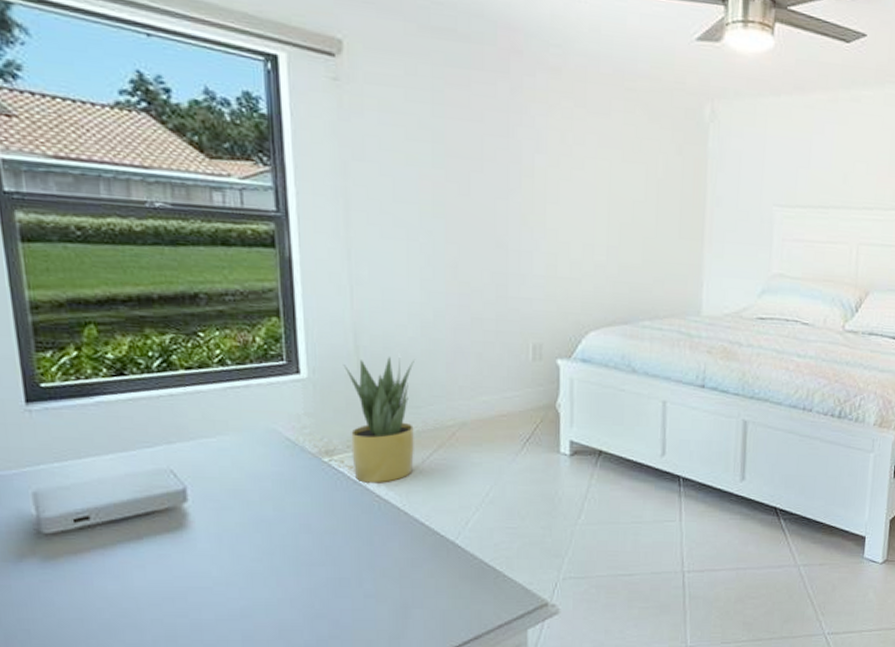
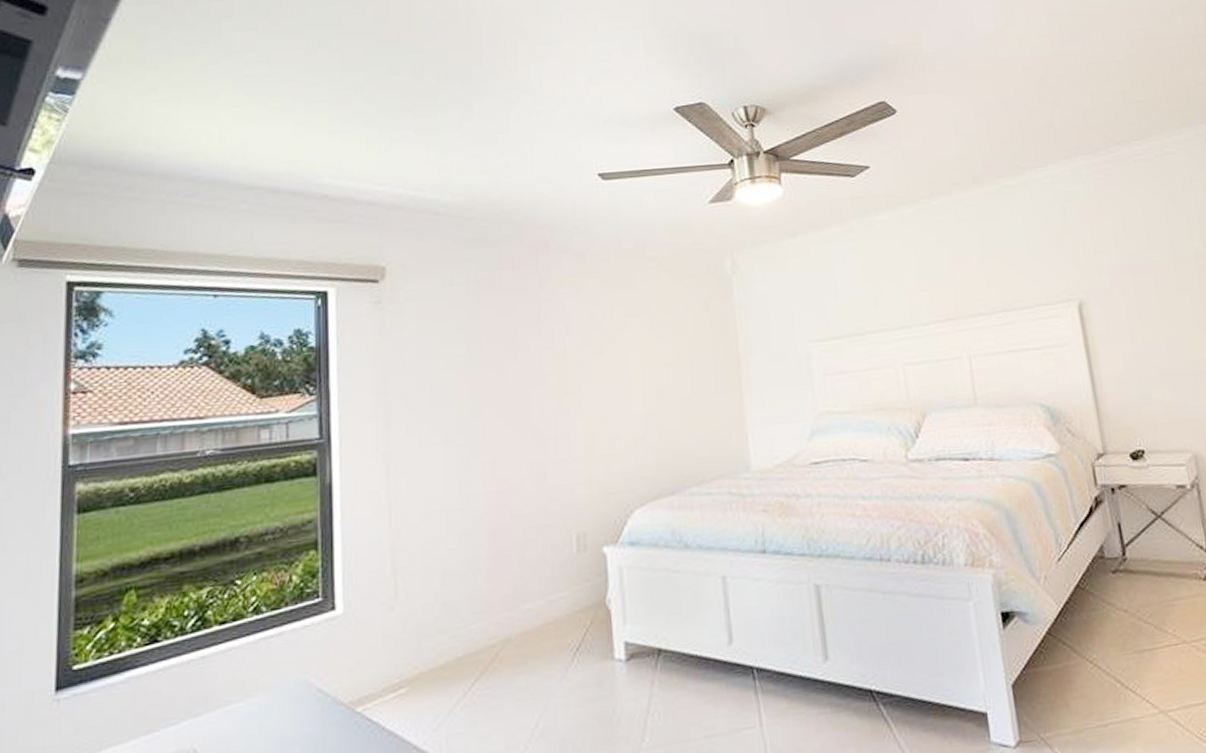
planter: present [343,357,414,483] -> none [379,574,455,733]

